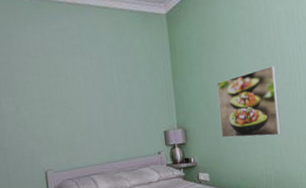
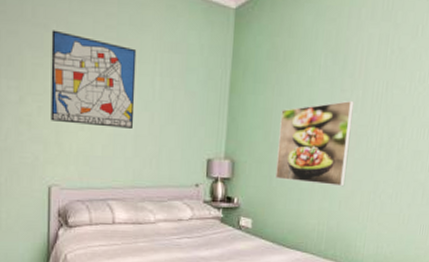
wall art: none [33,55,102,122] -> present [51,30,137,129]

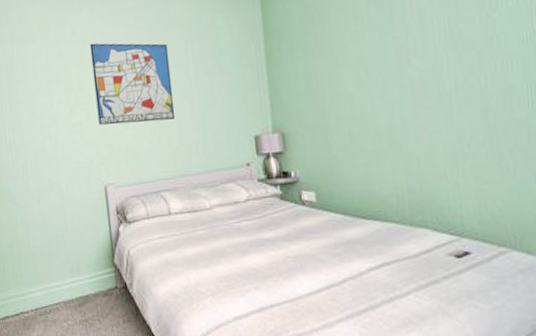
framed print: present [275,100,354,187] -> none [327,45,420,145]

